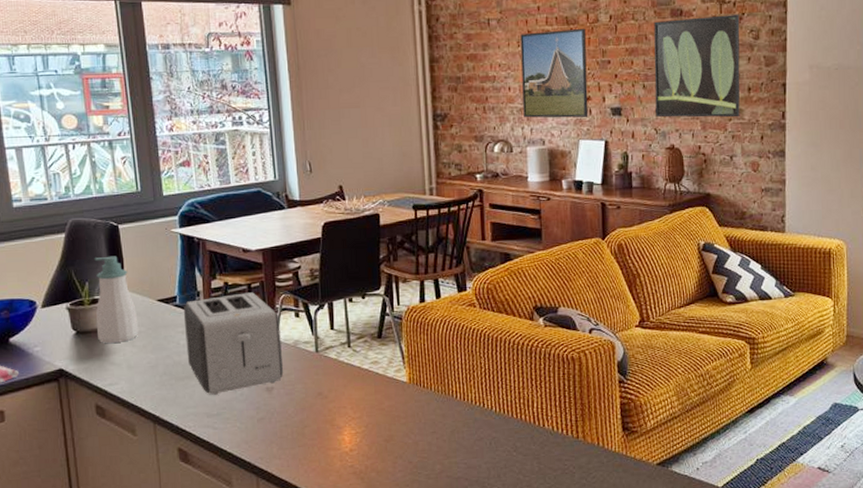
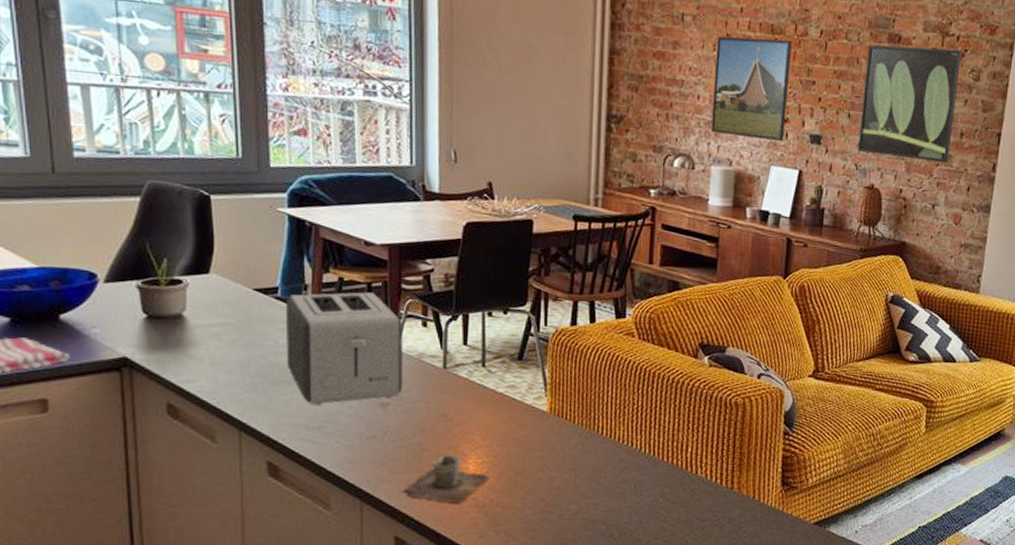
soap bottle: present [94,256,139,343] -> none [173,230,228,334]
cup: none [290,428,364,472] -> present [402,454,490,504]

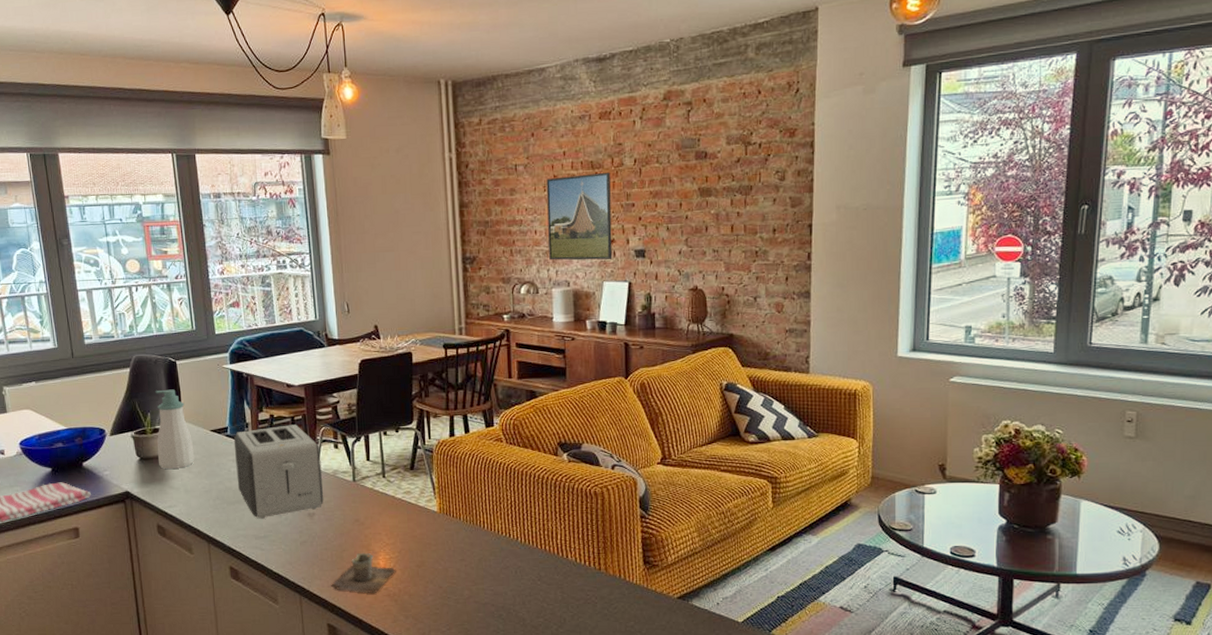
soap bottle: none [173,230,228,334] -> present [155,389,195,469]
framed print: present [858,44,962,164] -> none [678,156,766,259]

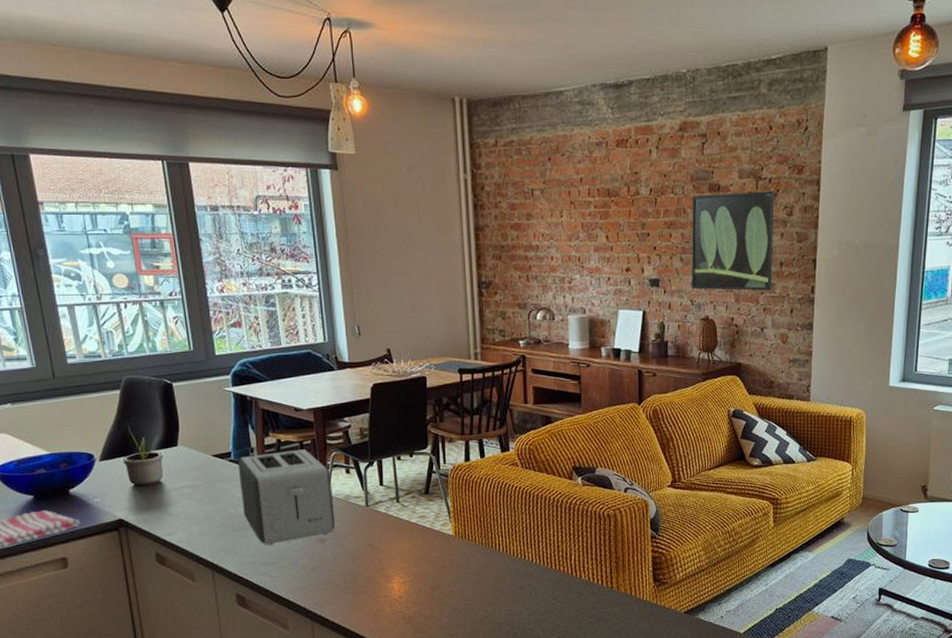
soap bottle: present [155,389,195,469] -> none [149,412,196,495]
cup: present [330,552,397,594] -> none [343,576,412,617]
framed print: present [546,172,613,261] -> none [563,200,628,289]
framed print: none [678,156,766,259] -> present [691,191,775,291]

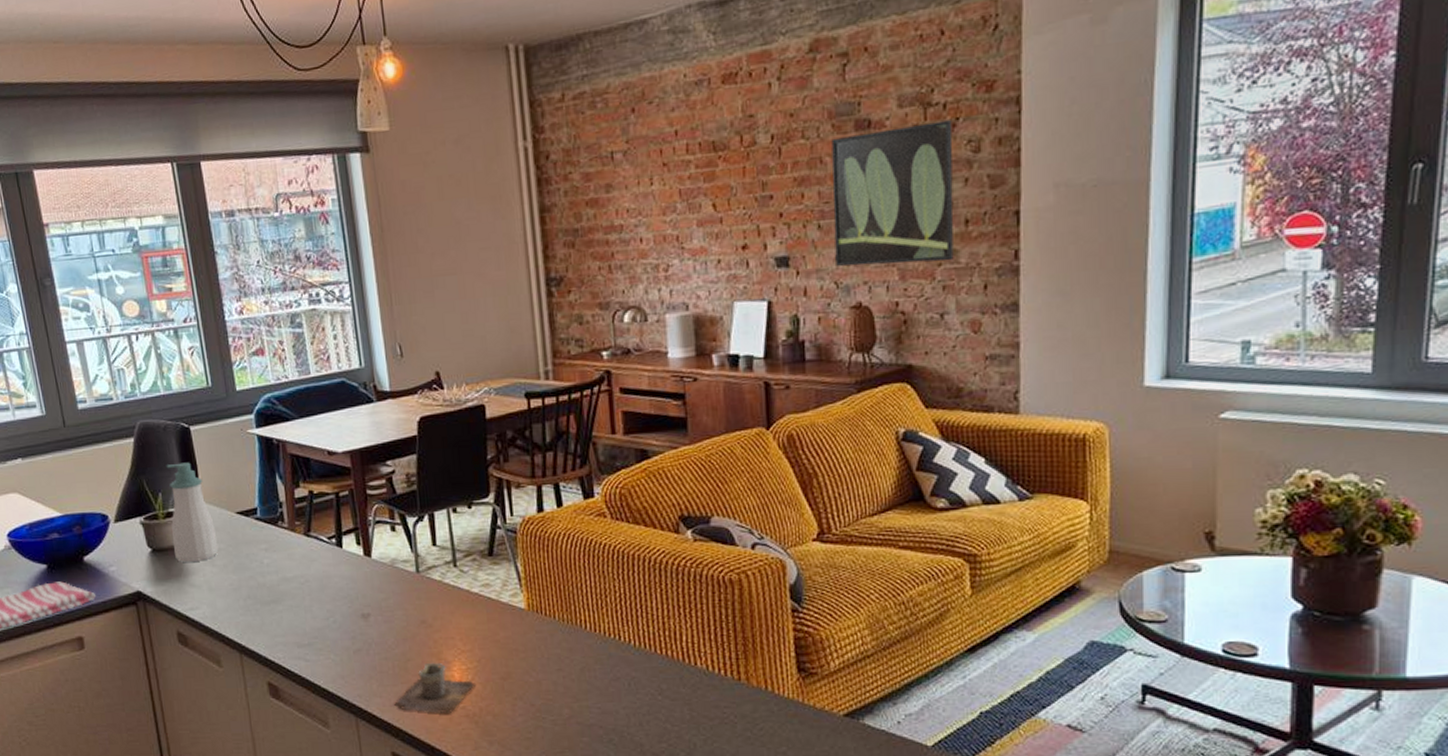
soap bottle: none [149,412,196,495] -> present [166,462,219,562]
toaster: present [237,449,336,545] -> none [265,502,381,622]
cup: none [343,576,412,617] -> present [393,662,477,714]

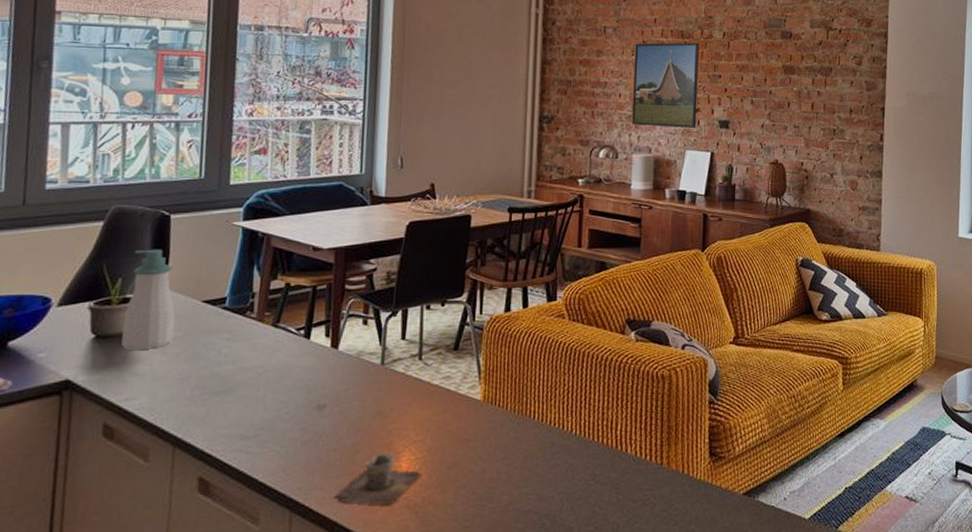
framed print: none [653,154,745,277] -> present [632,42,699,129]
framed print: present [831,120,954,267] -> none [762,40,844,137]

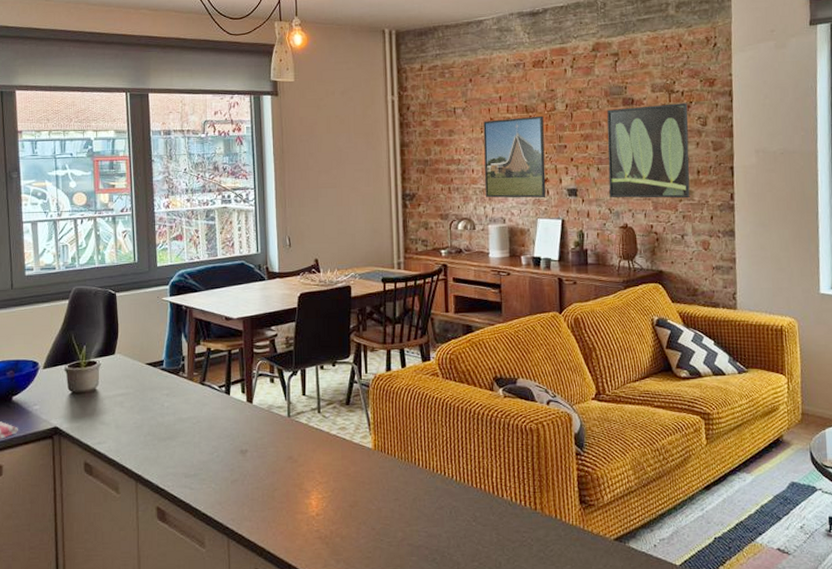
soap bottle: present [121,249,175,350] -> none [90,321,128,403]
cup: present [333,453,423,506] -> none [260,491,329,536]
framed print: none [762,40,844,137] -> present [607,103,690,199]

